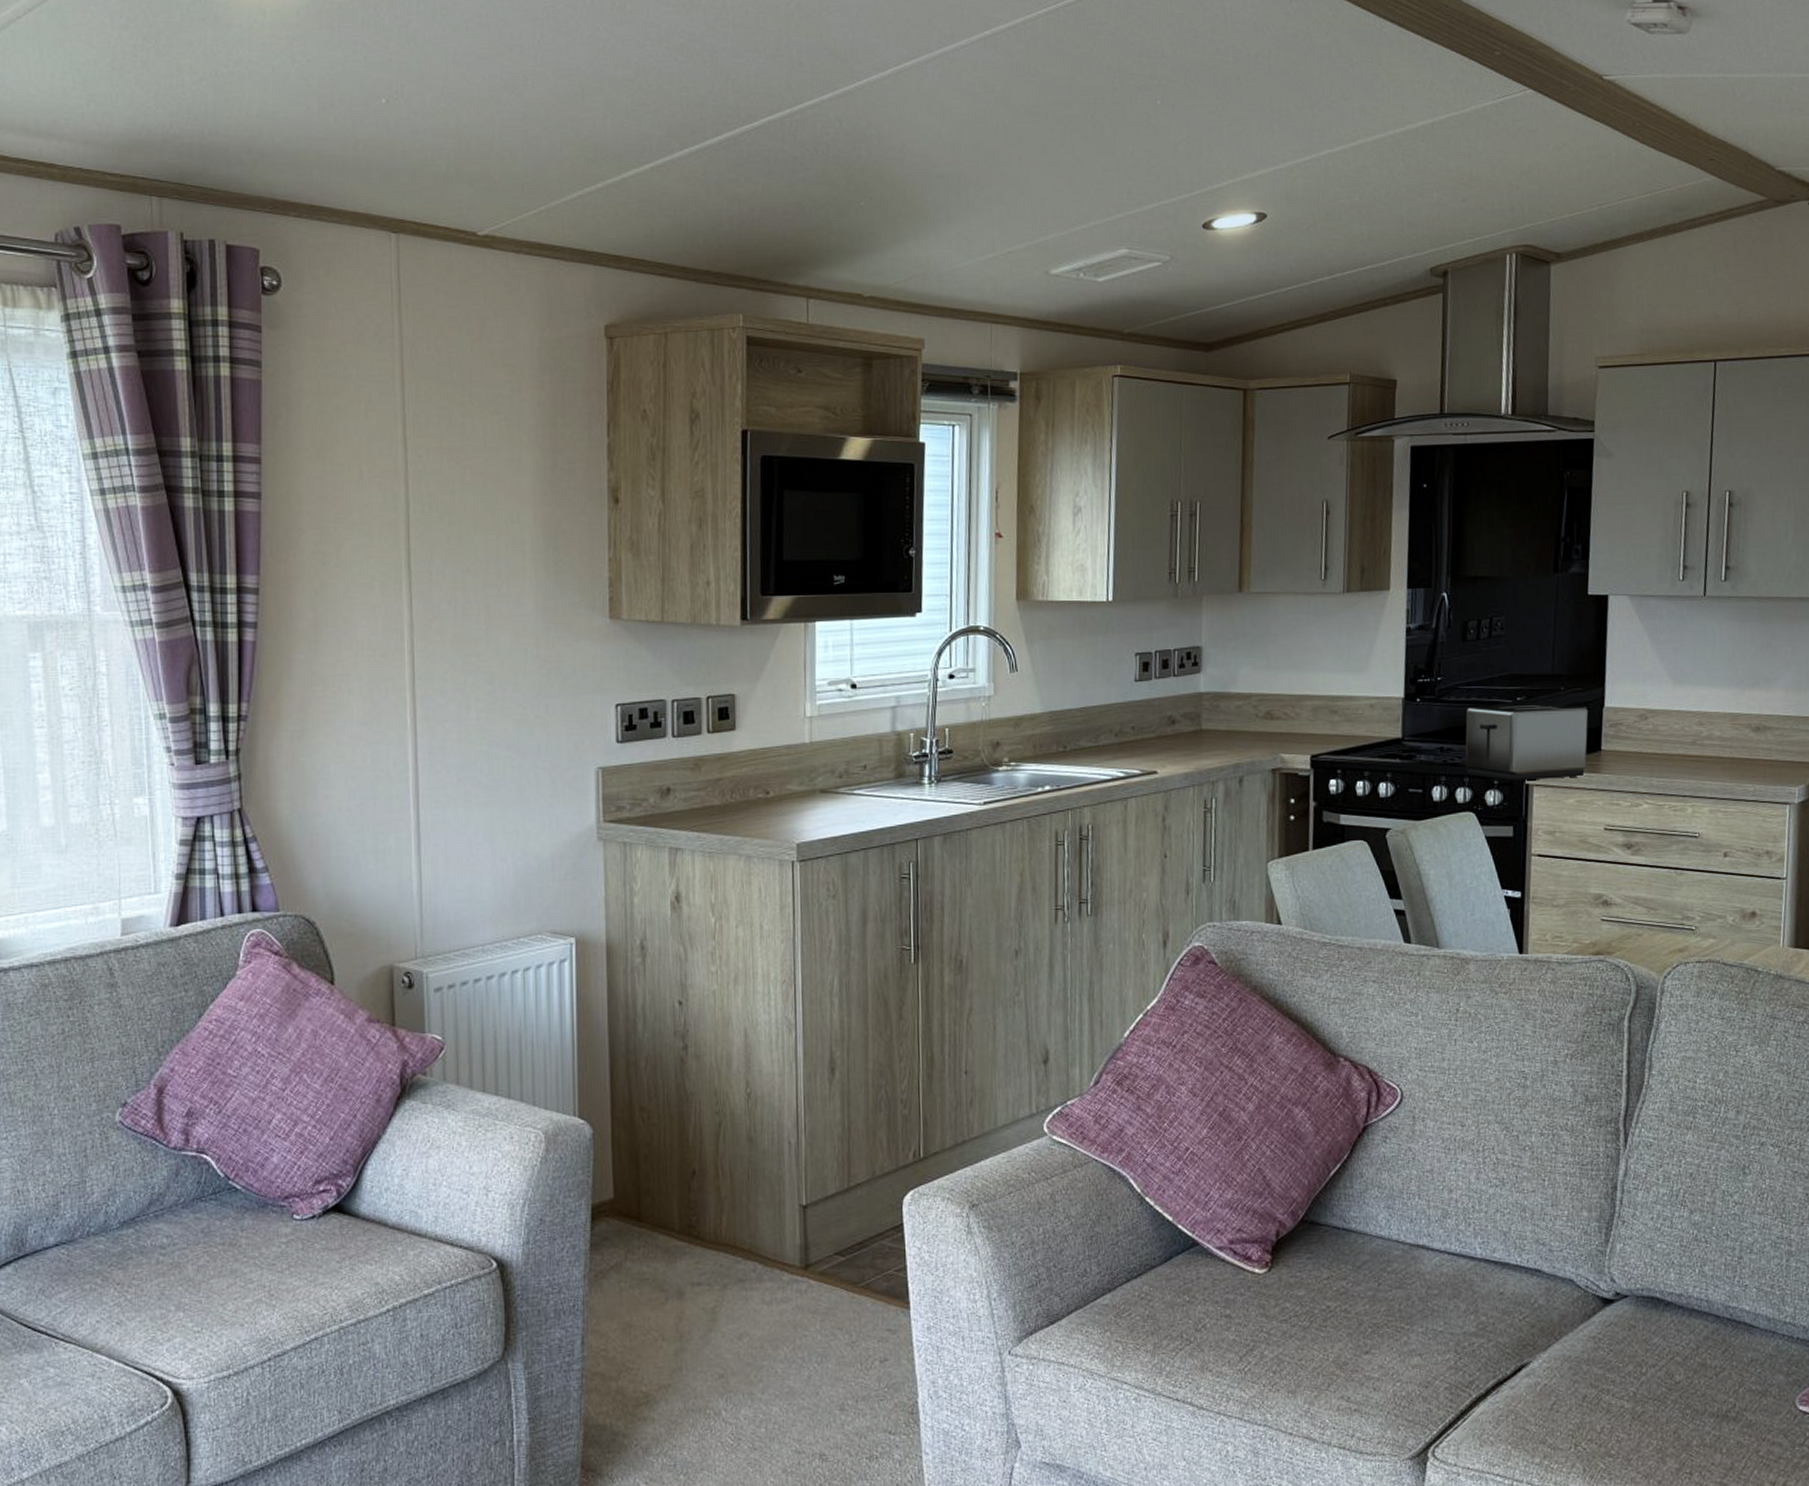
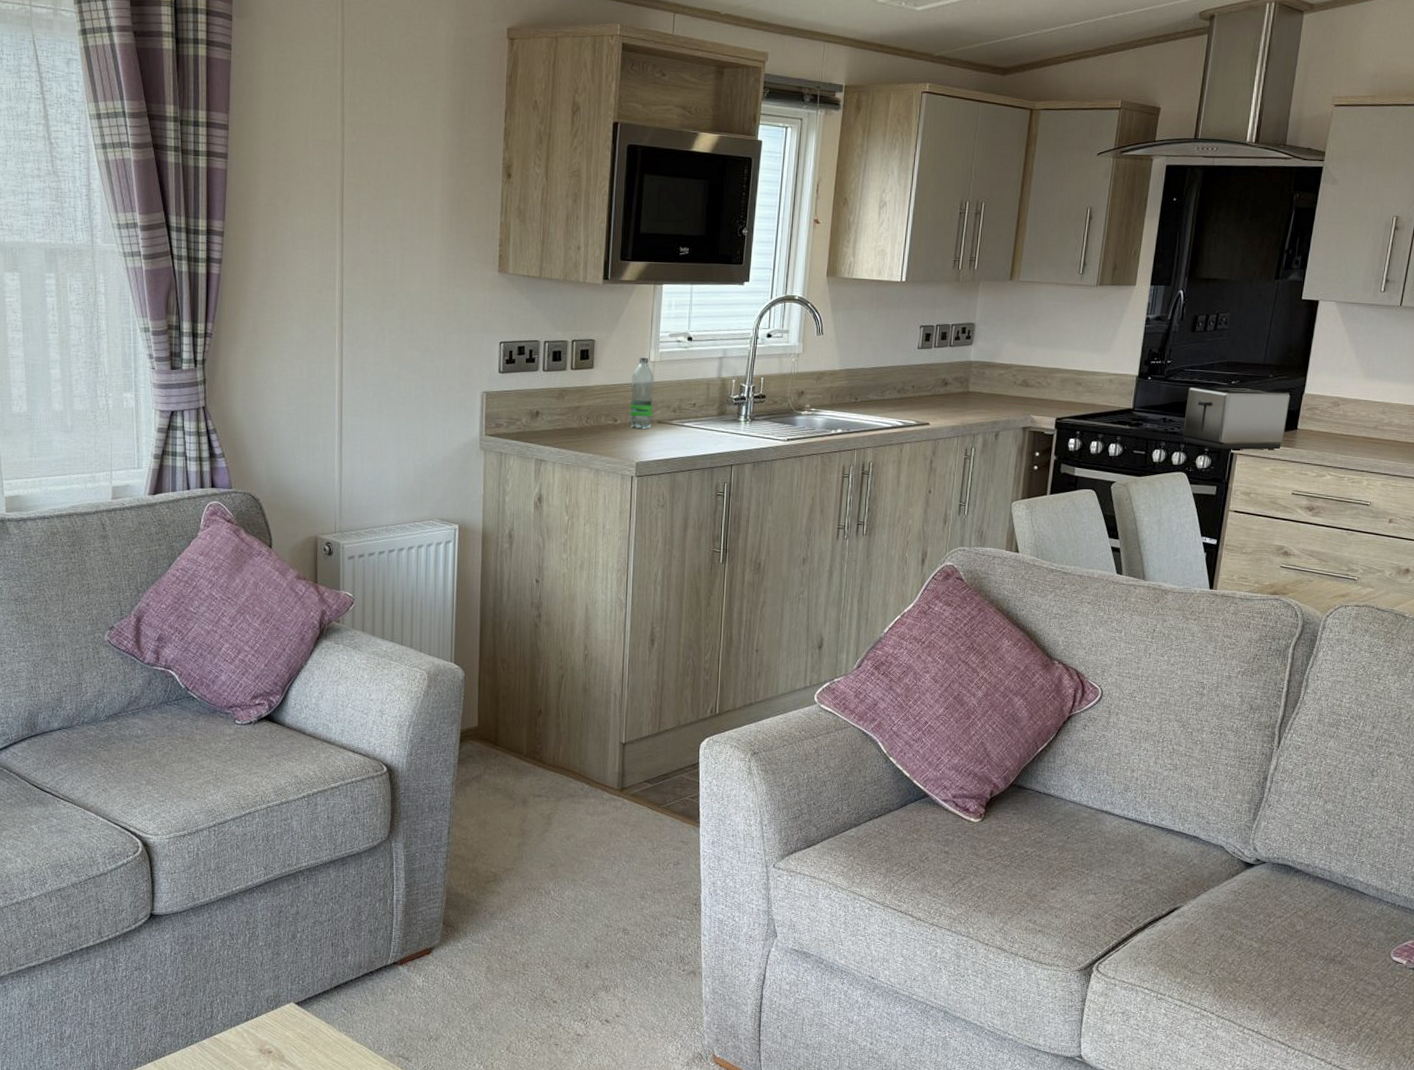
bottle: none [784,712,814,802] -> present [629,357,654,430]

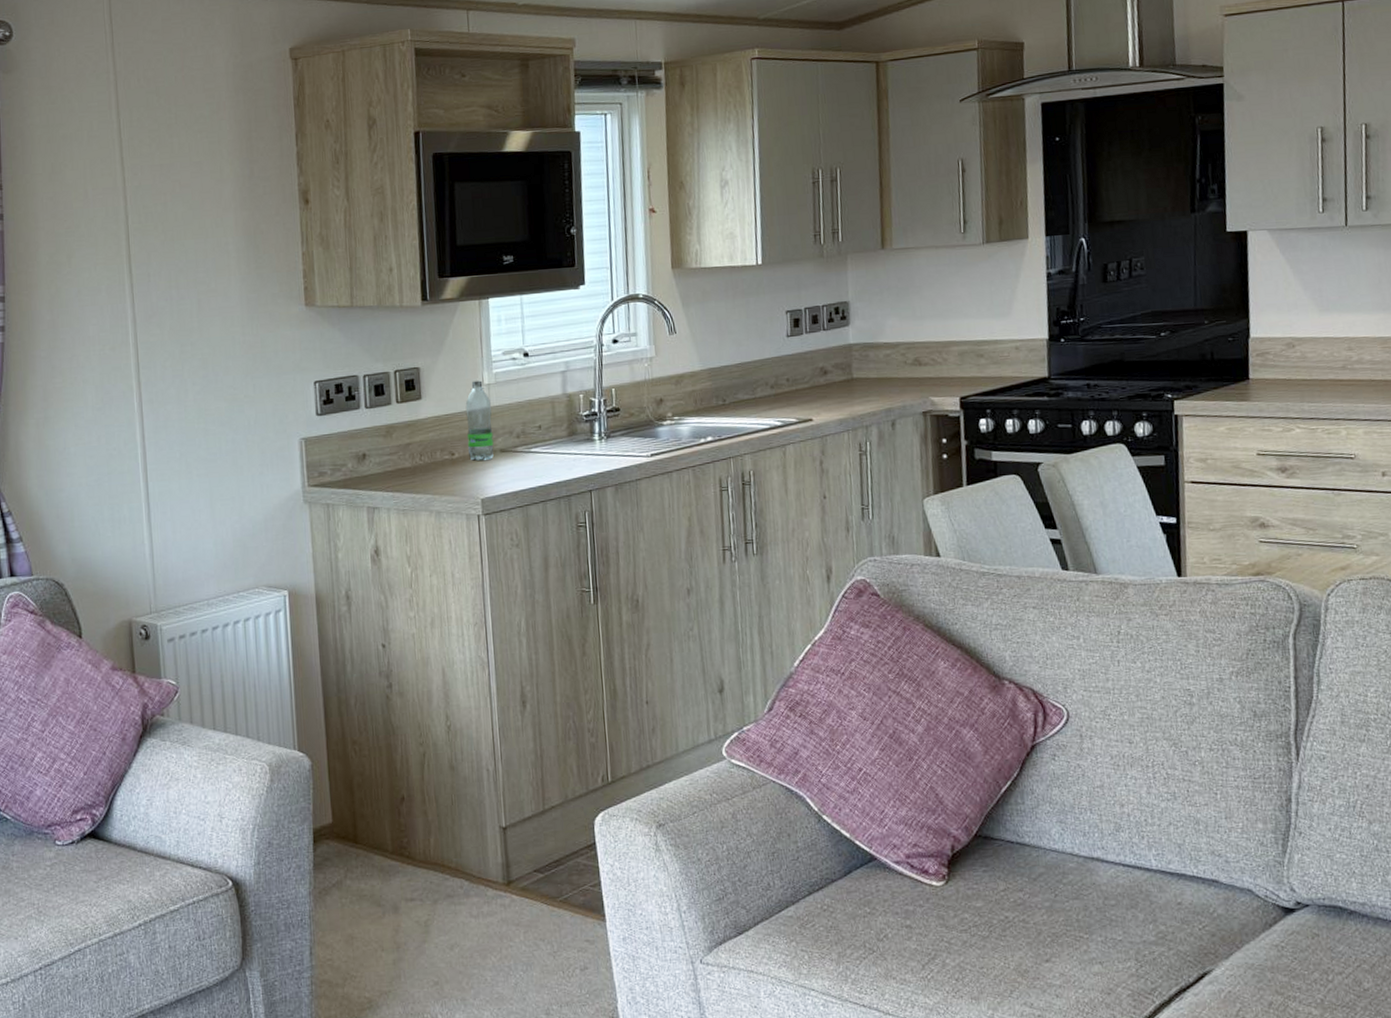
toaster: present [1182,386,1290,450] -> none [1110,337,1236,413]

